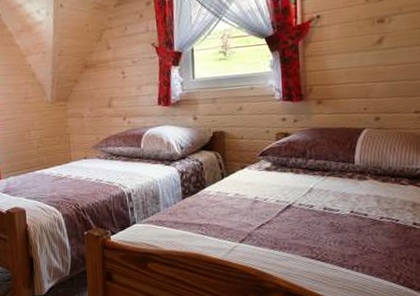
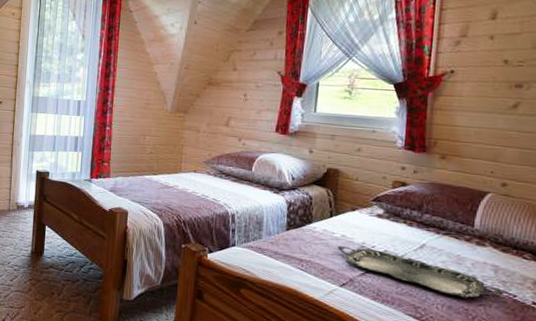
serving tray: none [233,201,388,231] -> present [338,246,505,298]

